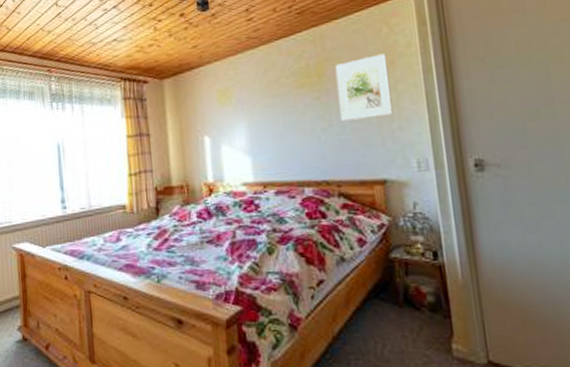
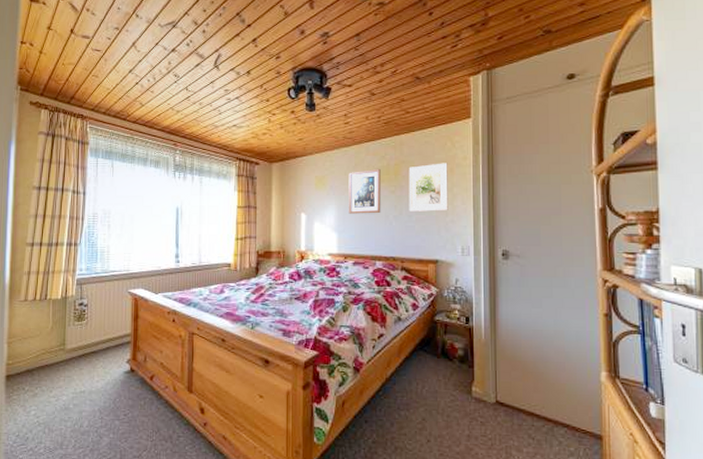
wall art: none [258,70,304,132] -> present [348,168,381,214]

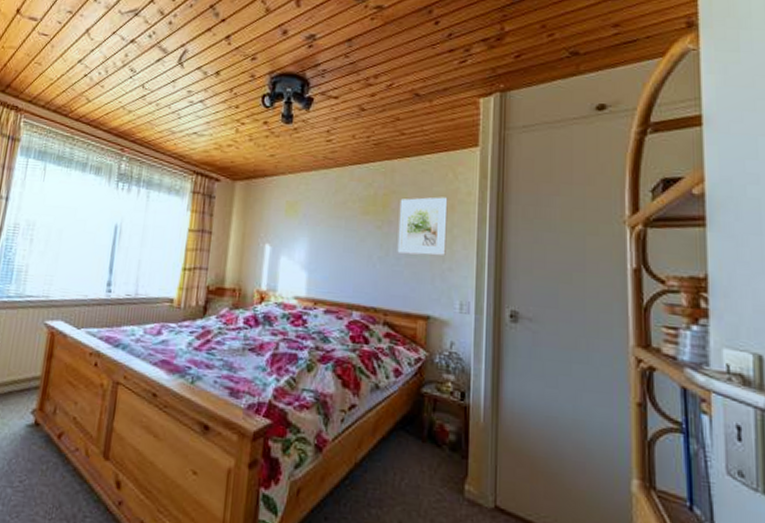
wall art: present [348,168,381,214] -> none [323,197,366,253]

